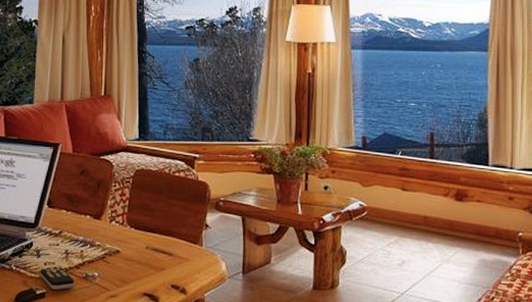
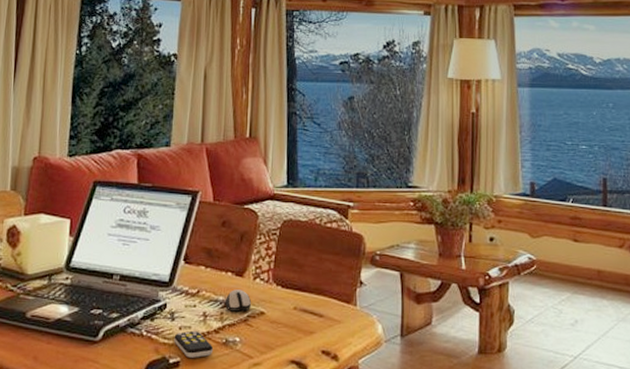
computer mouse: none [84,231,109,250] -> present [224,289,252,312]

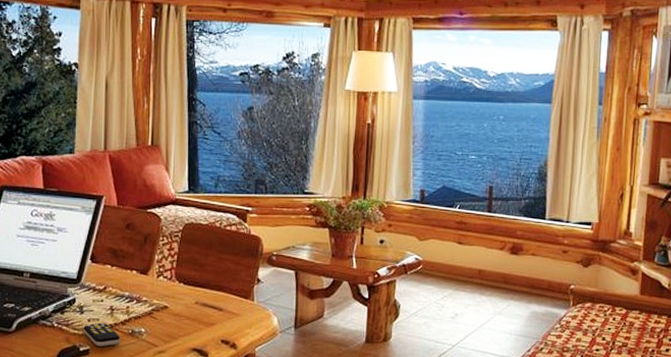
computer mouse: present [224,289,252,312] -> none [130,286,156,306]

